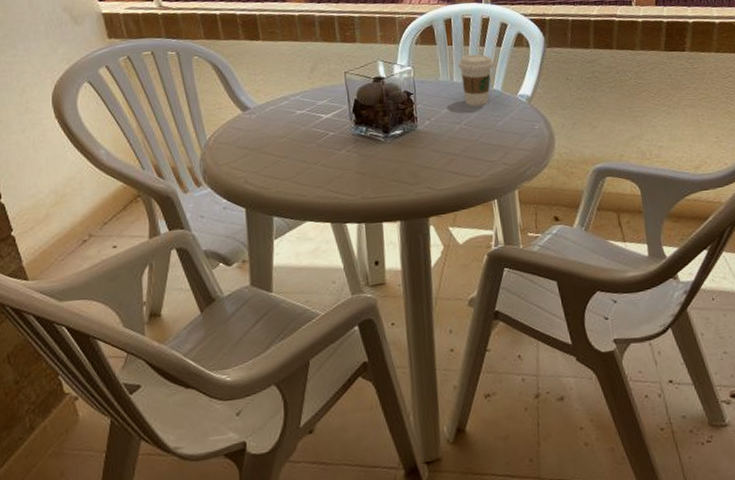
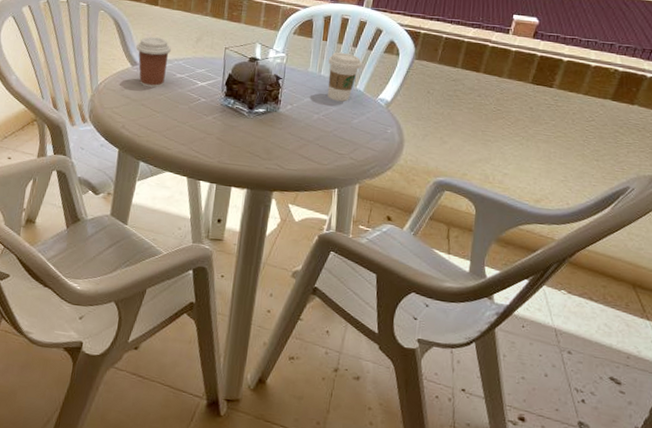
coffee cup: none [244,74,285,132] -> present [136,36,172,88]

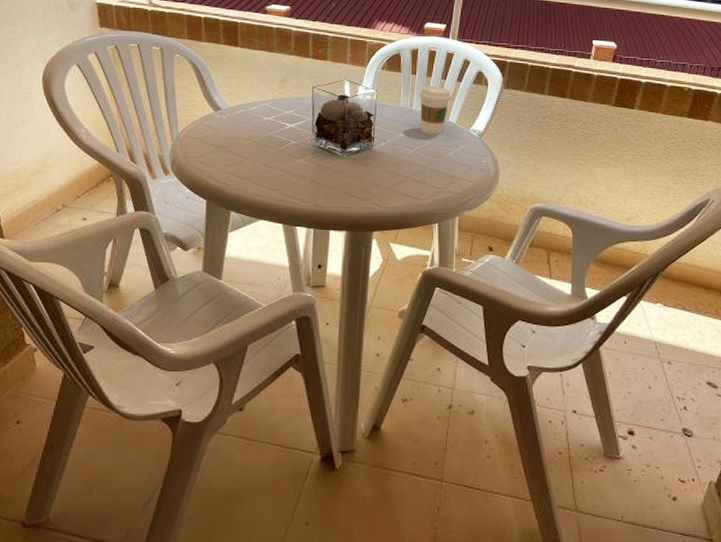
coffee cup: present [136,36,172,88] -> none [218,79,256,133]

